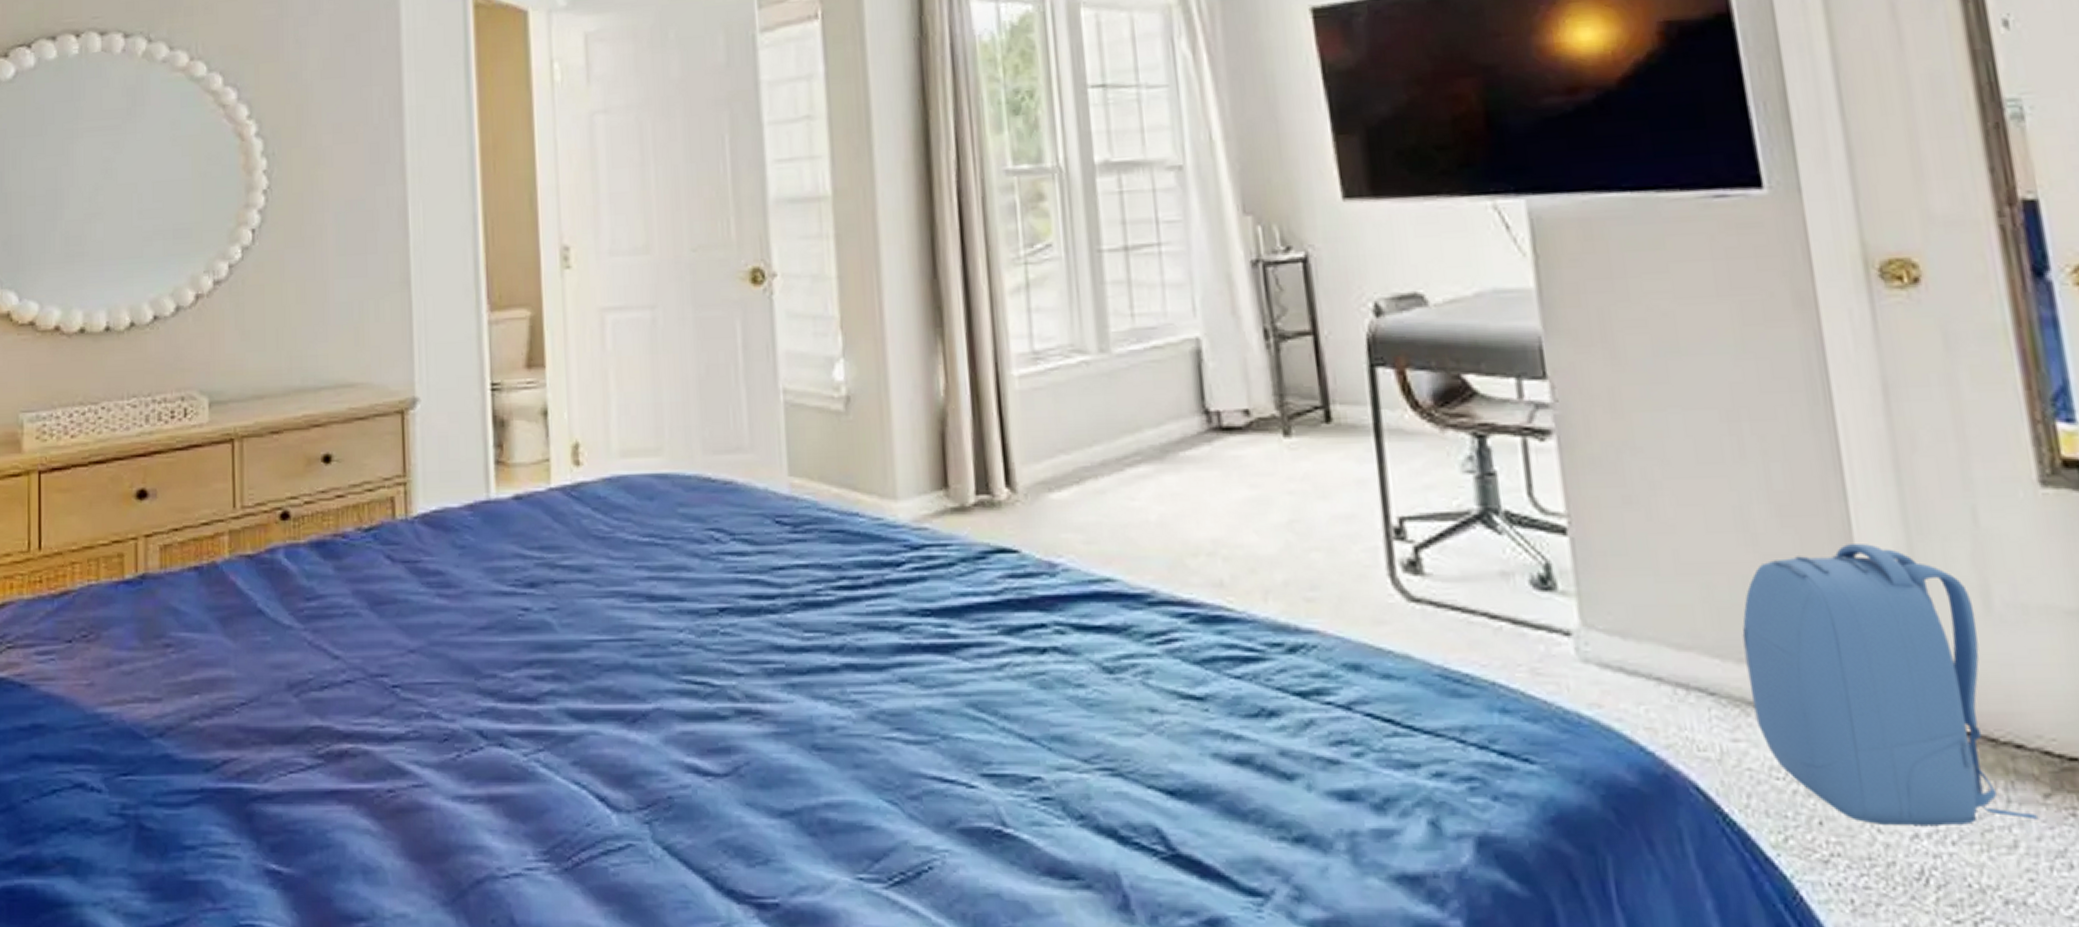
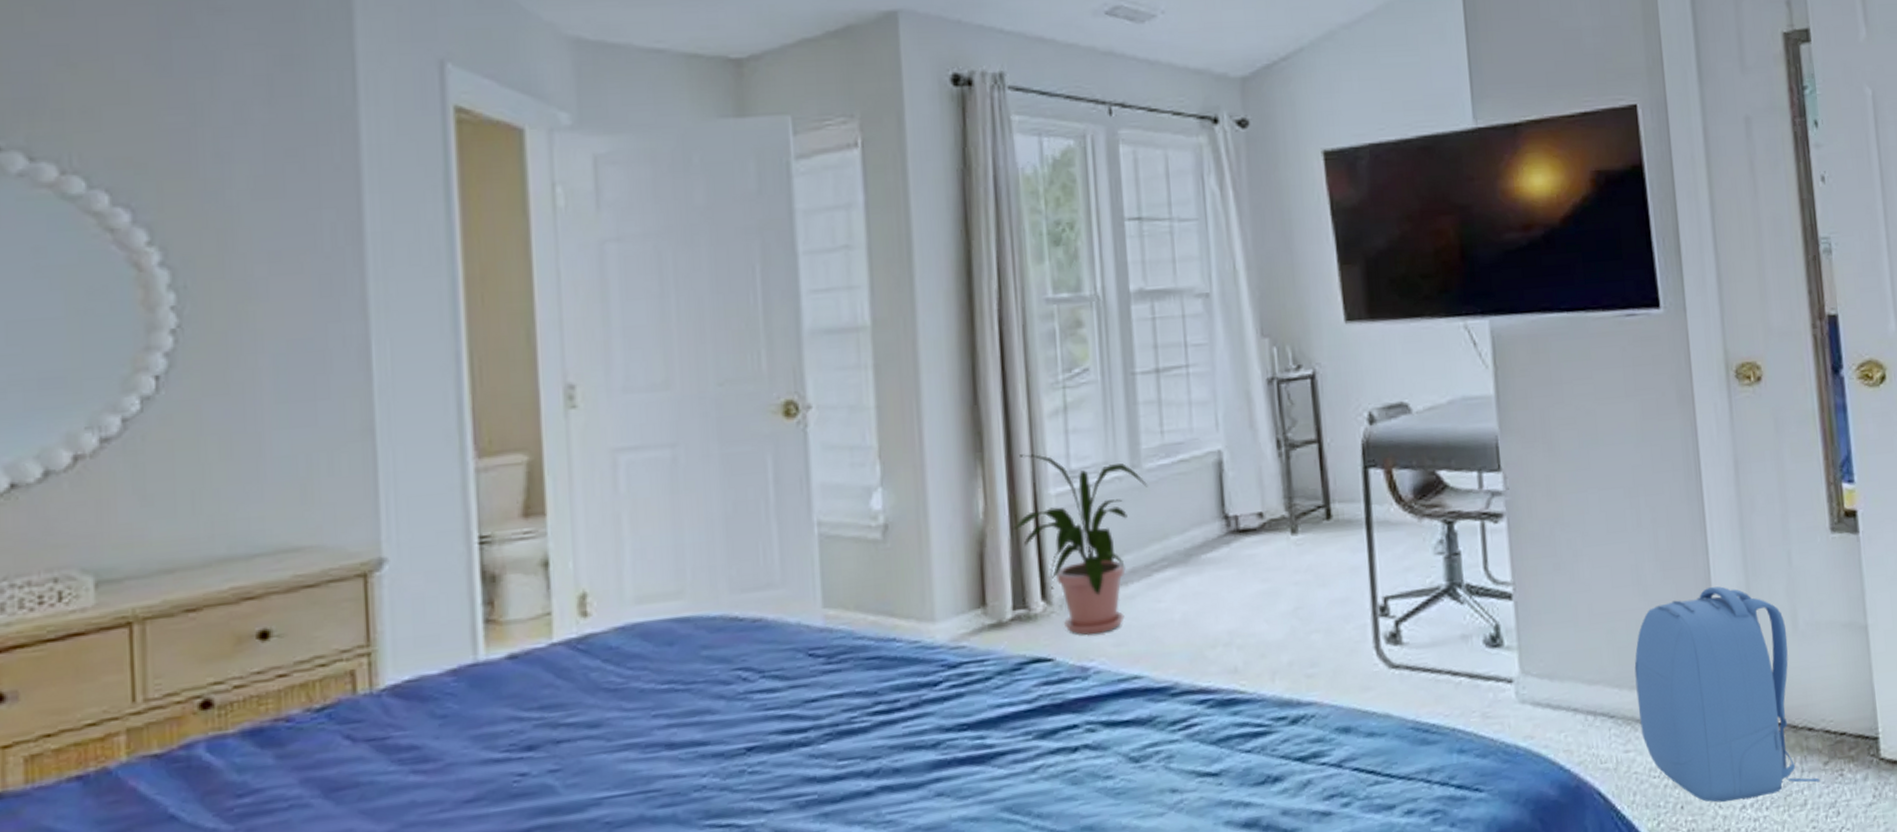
house plant: none [974,332,1117,530] -> present [1013,454,1147,636]

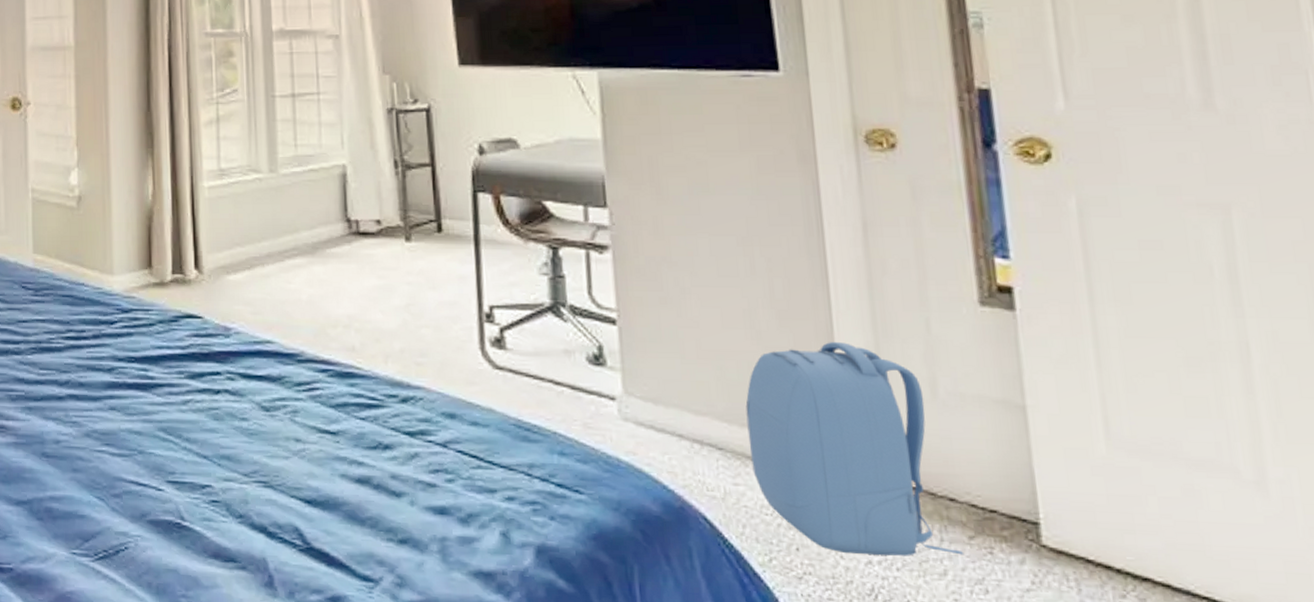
house plant: present [1013,454,1147,636] -> none [174,153,282,303]

